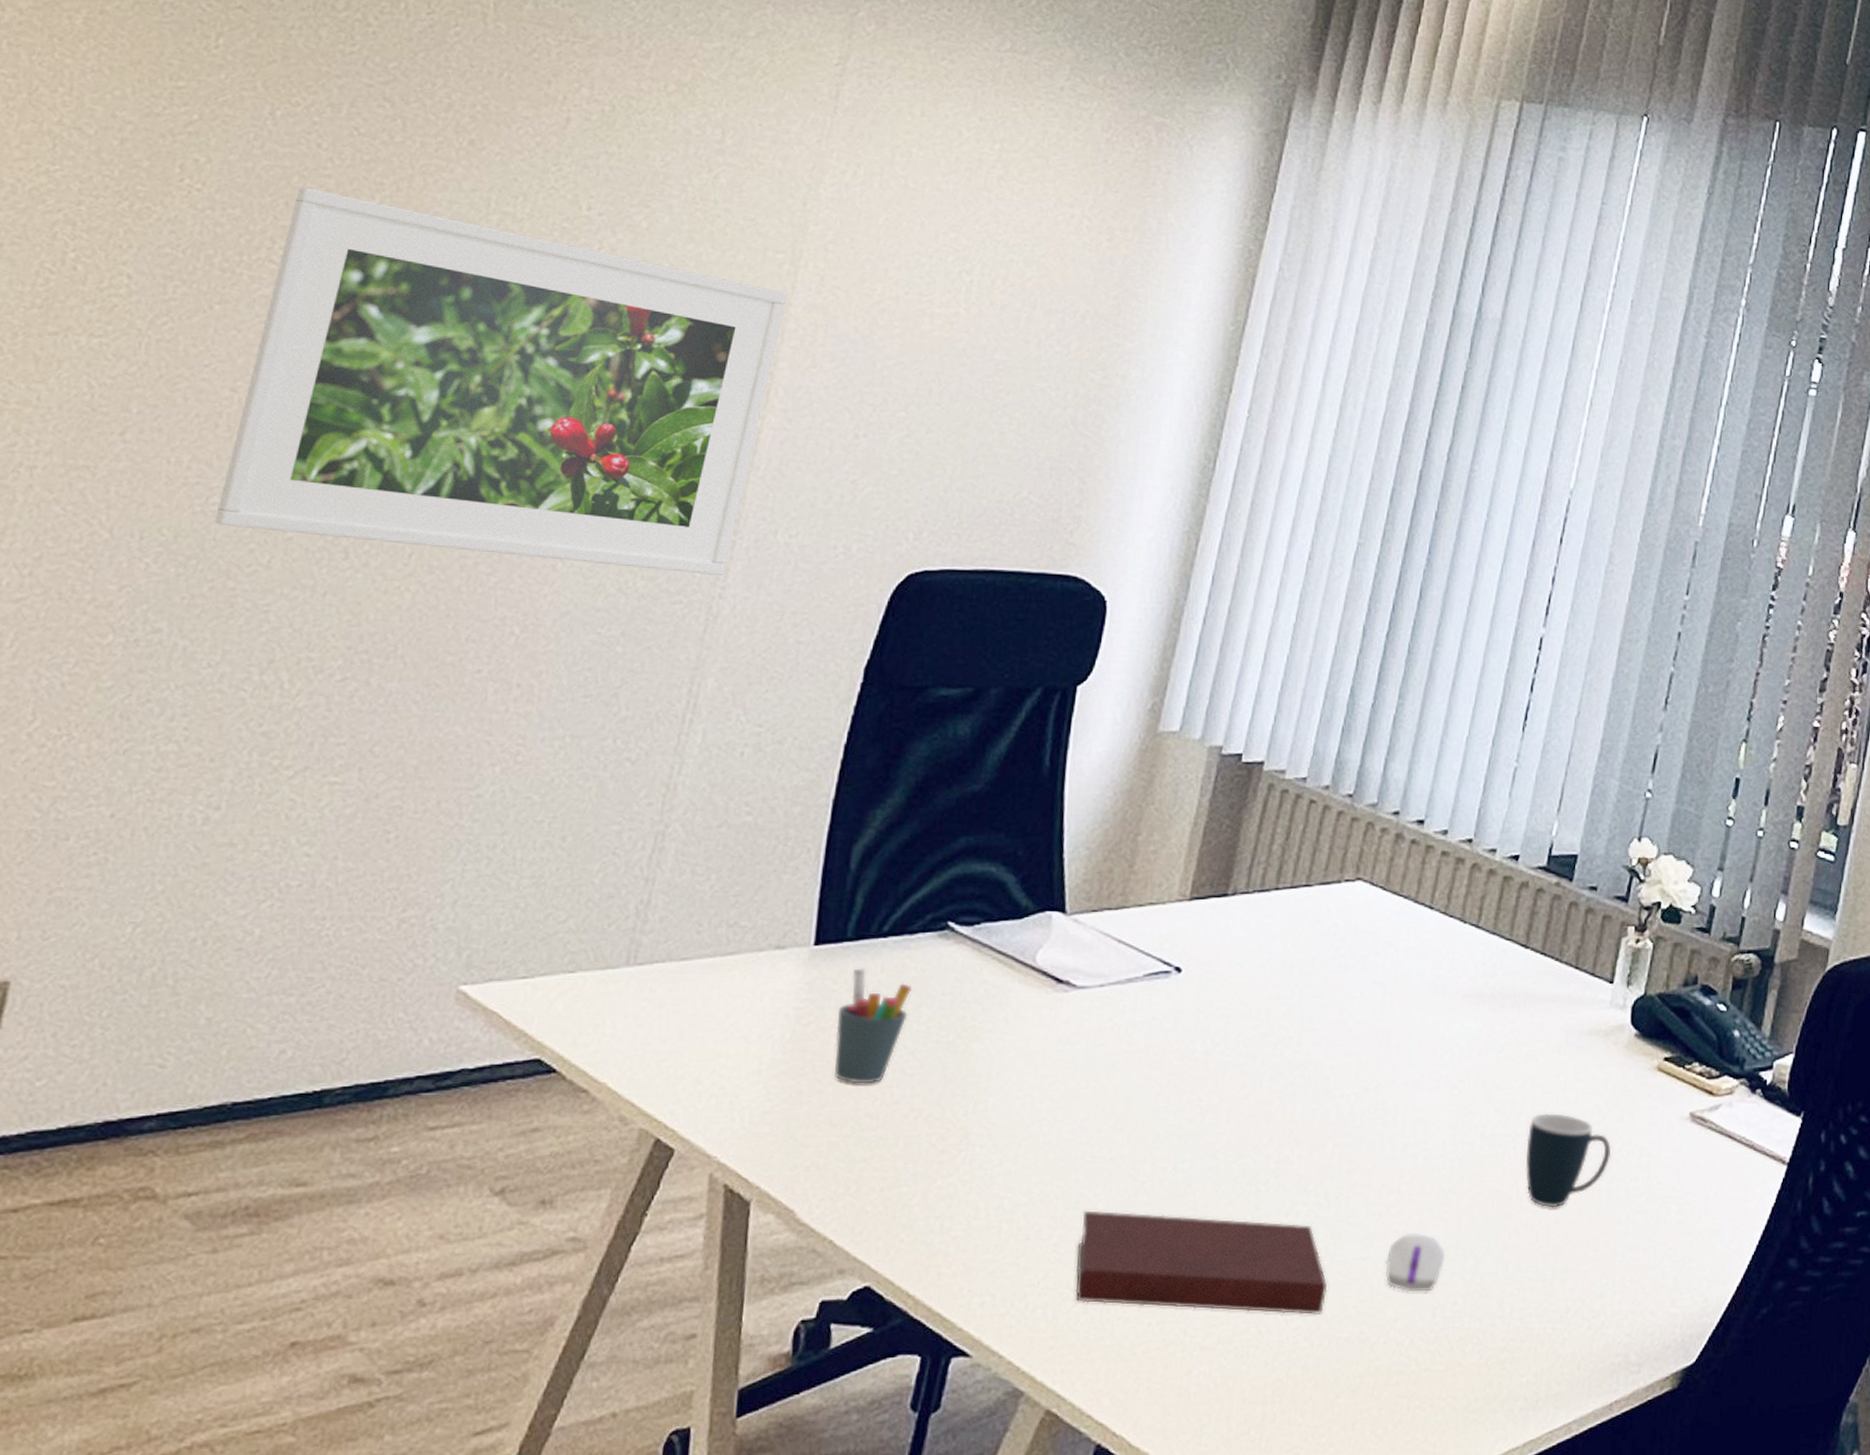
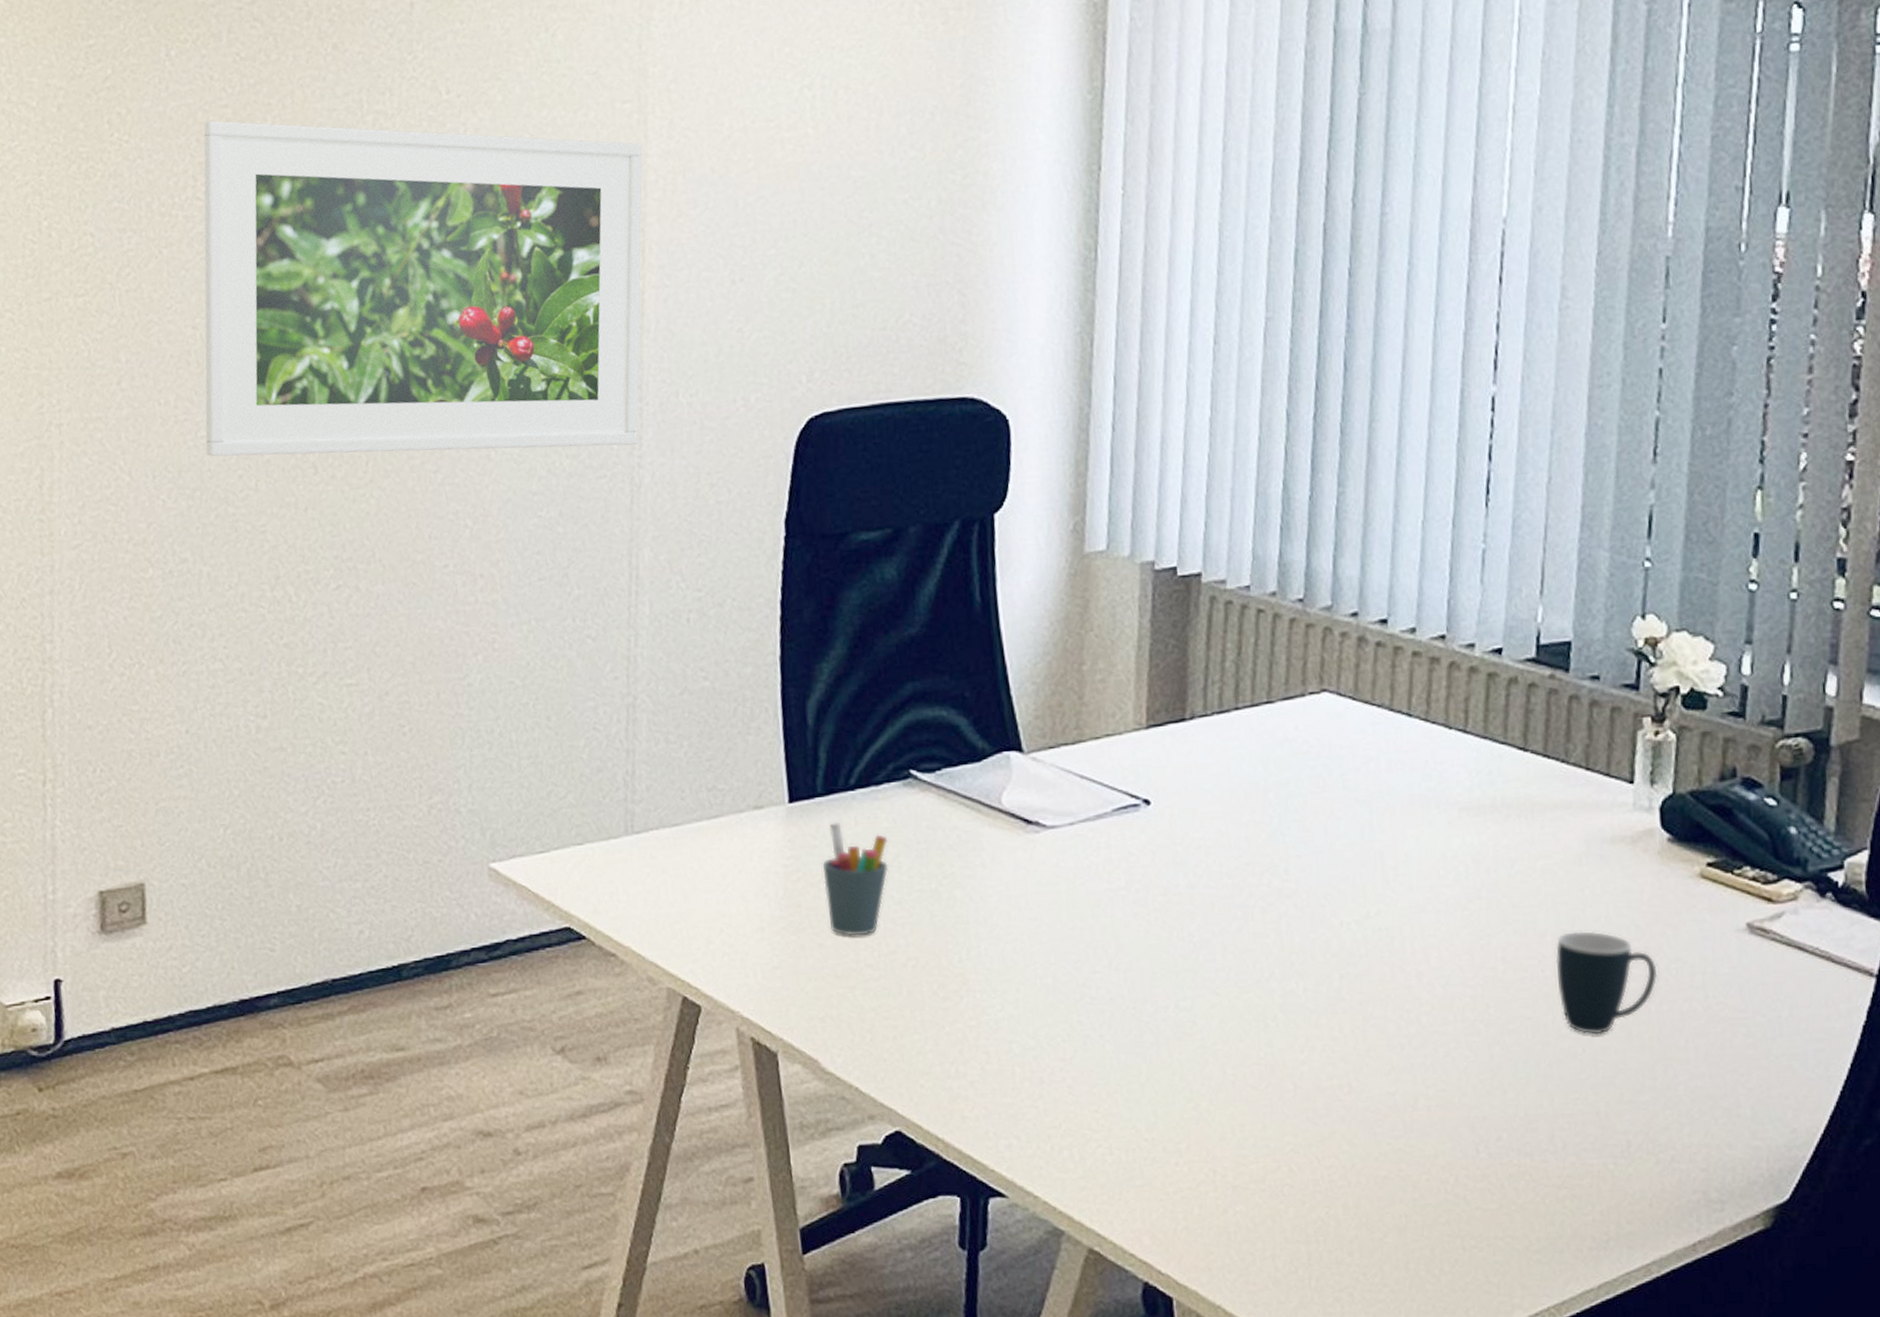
notebook: present [1075,1210,1328,1315] -> none [1091,1051,1357,1153]
computer mouse: present [1385,1232,1445,1292] -> none [1416,1065,1481,1128]

